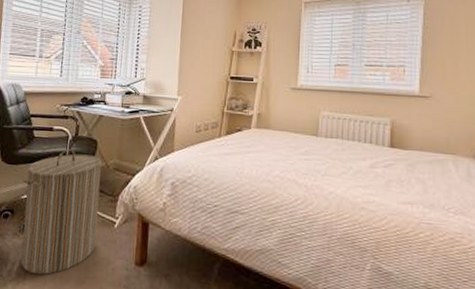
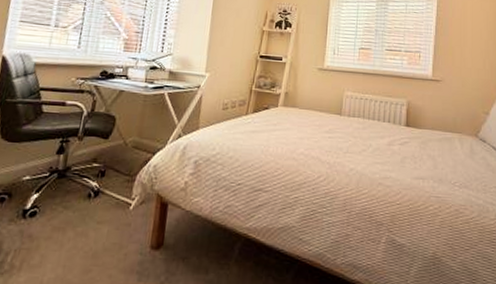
laundry hamper: present [21,148,103,275] -> none [16,125,120,265]

